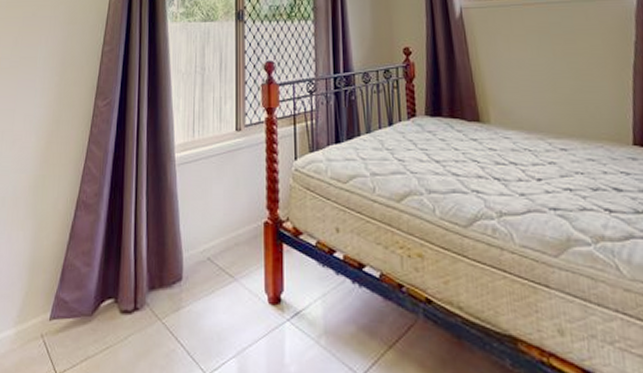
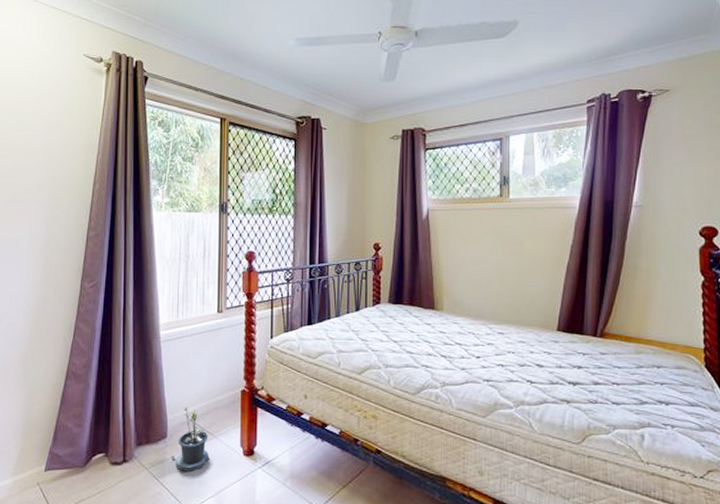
potted plant: none [187,242,231,325] -> present [171,406,211,473]

